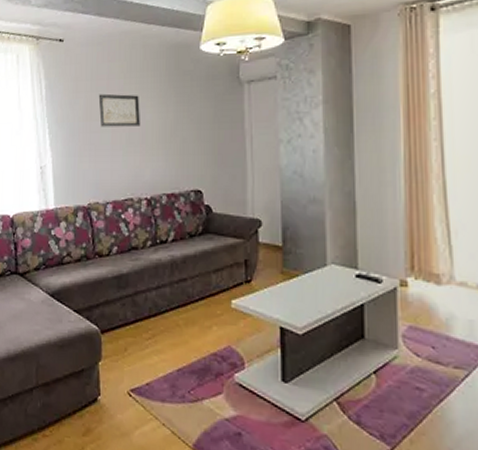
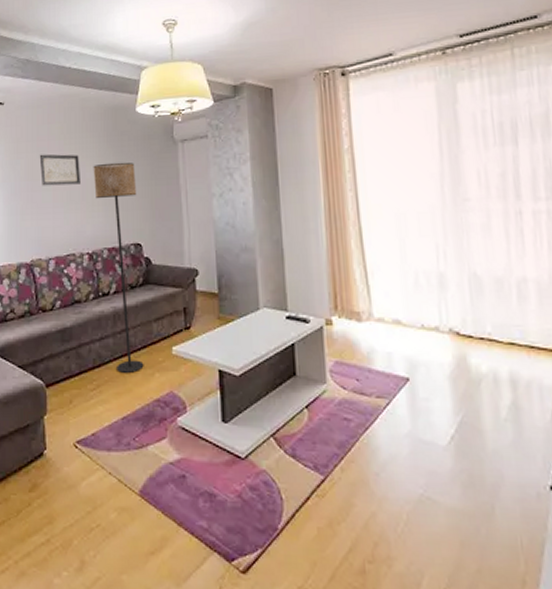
floor lamp: none [153,103,201,324] -> present [93,162,144,373]

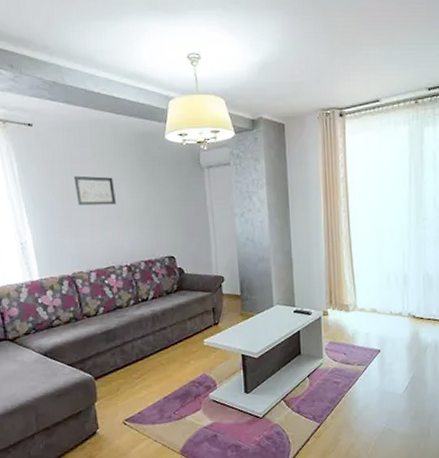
floor lamp: present [93,162,144,373] -> none [127,185,181,363]

